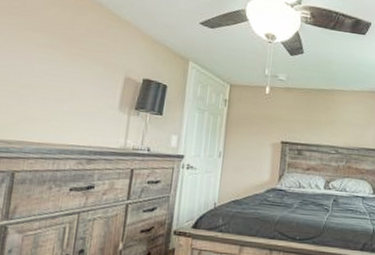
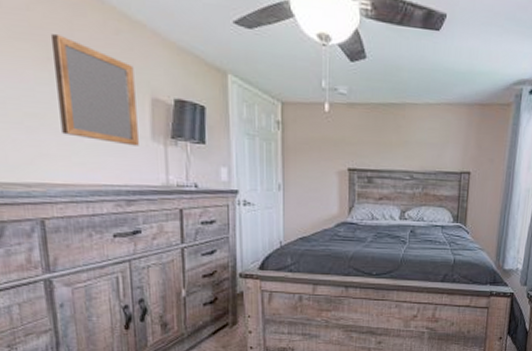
home mirror: none [47,27,115,115] -> present [50,34,139,146]

